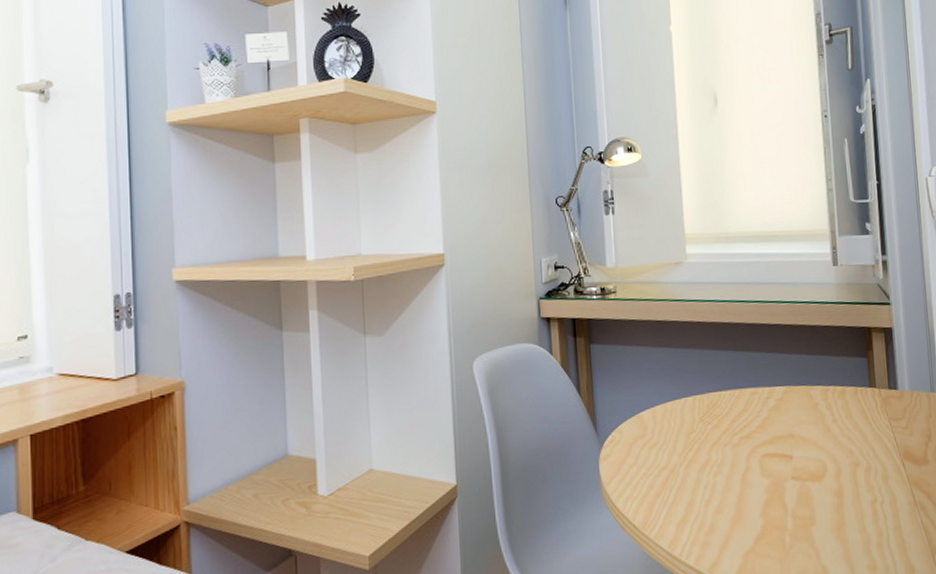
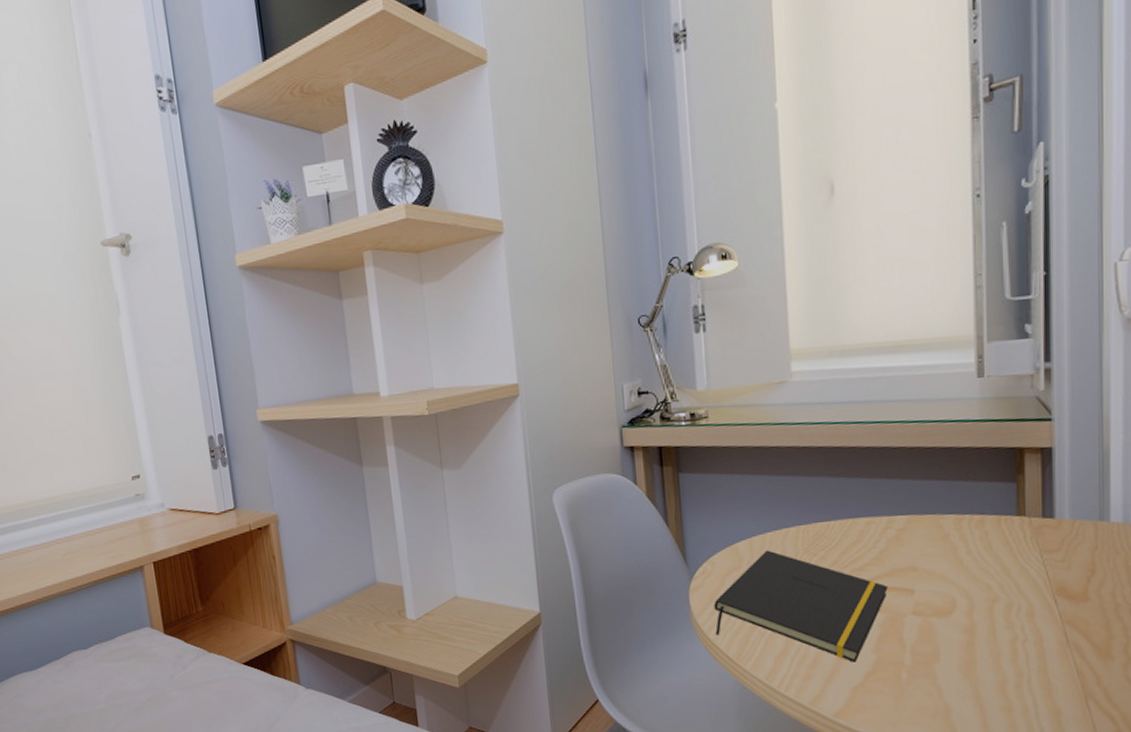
notepad: none [621,419,771,528] -> present [714,550,888,663]

